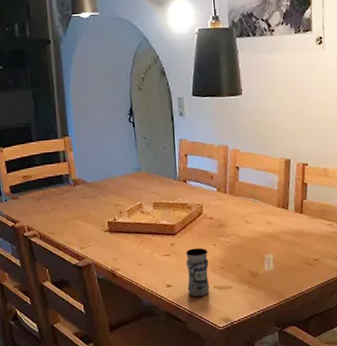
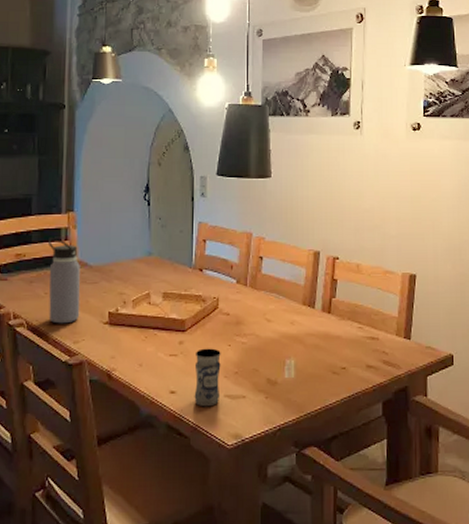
water bottle: none [49,159,84,234] -> present [47,237,81,324]

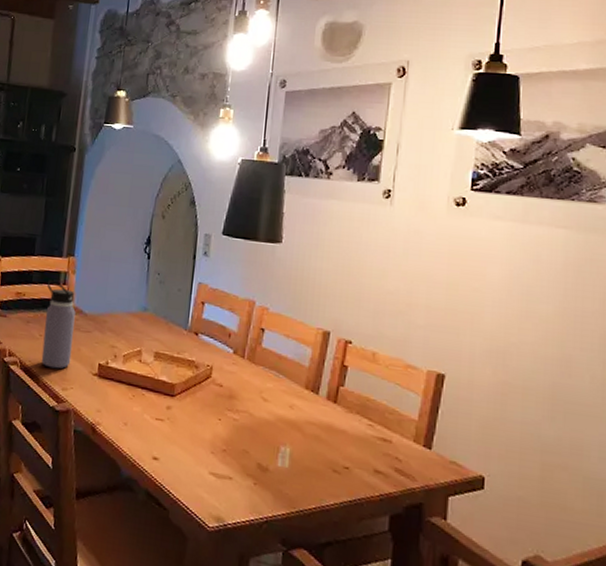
jar: present [194,348,221,407] -> none [177,417,210,482]

